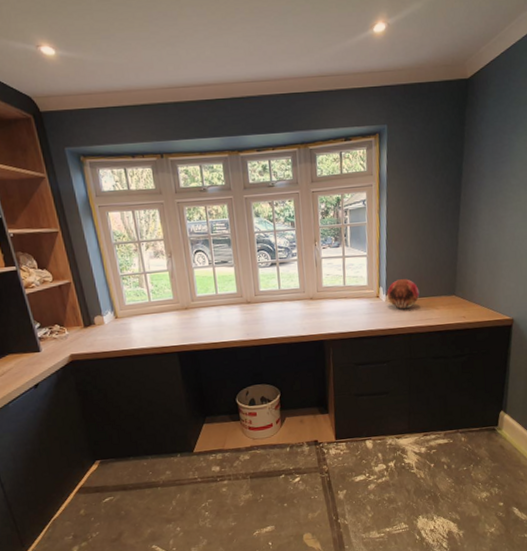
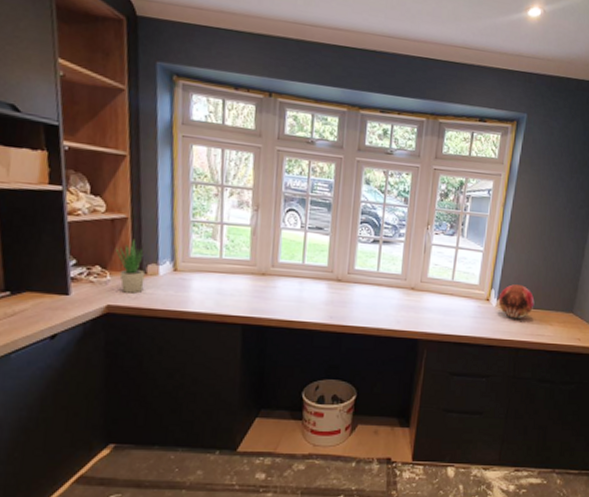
potted plant: none [67,298,95,343] -> present [115,238,145,294]

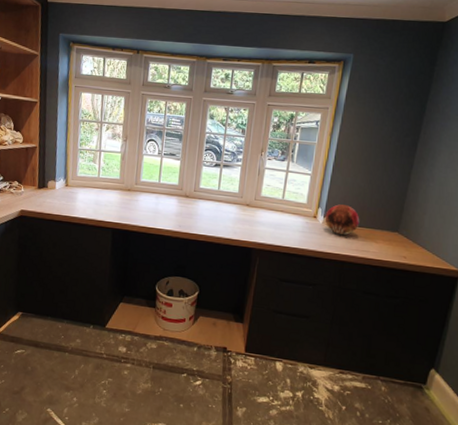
potted plant: present [115,238,145,294] -> none [27,162,47,202]

